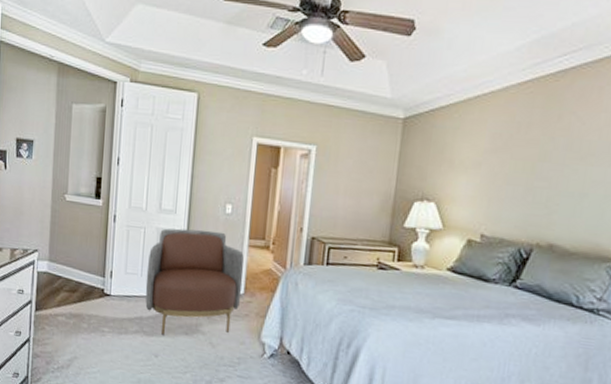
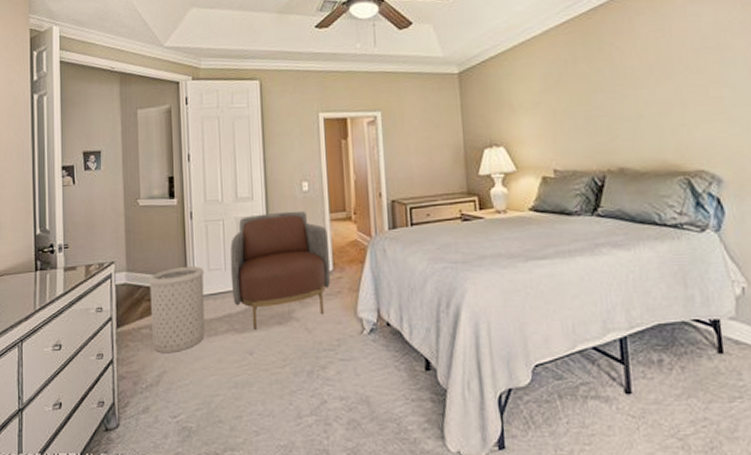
laundry basket: none [67,265,122,343] -> present [148,267,205,354]

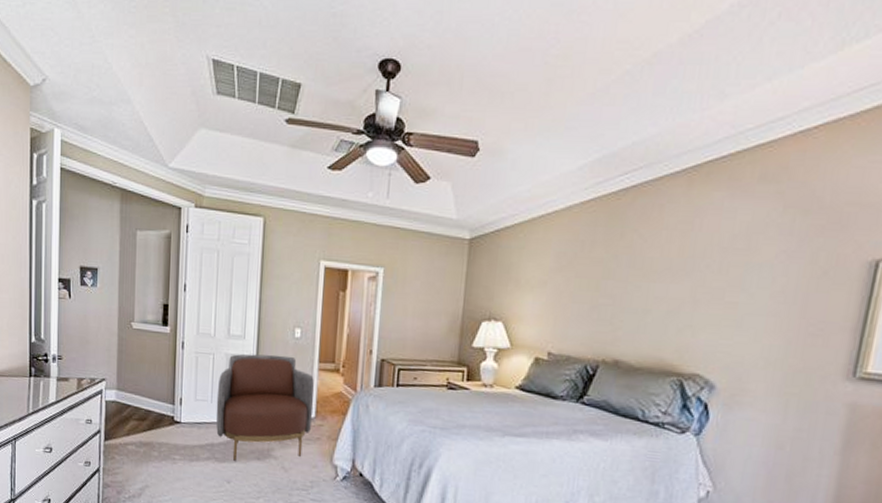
laundry basket: present [148,267,205,354] -> none [137,393,191,471]

